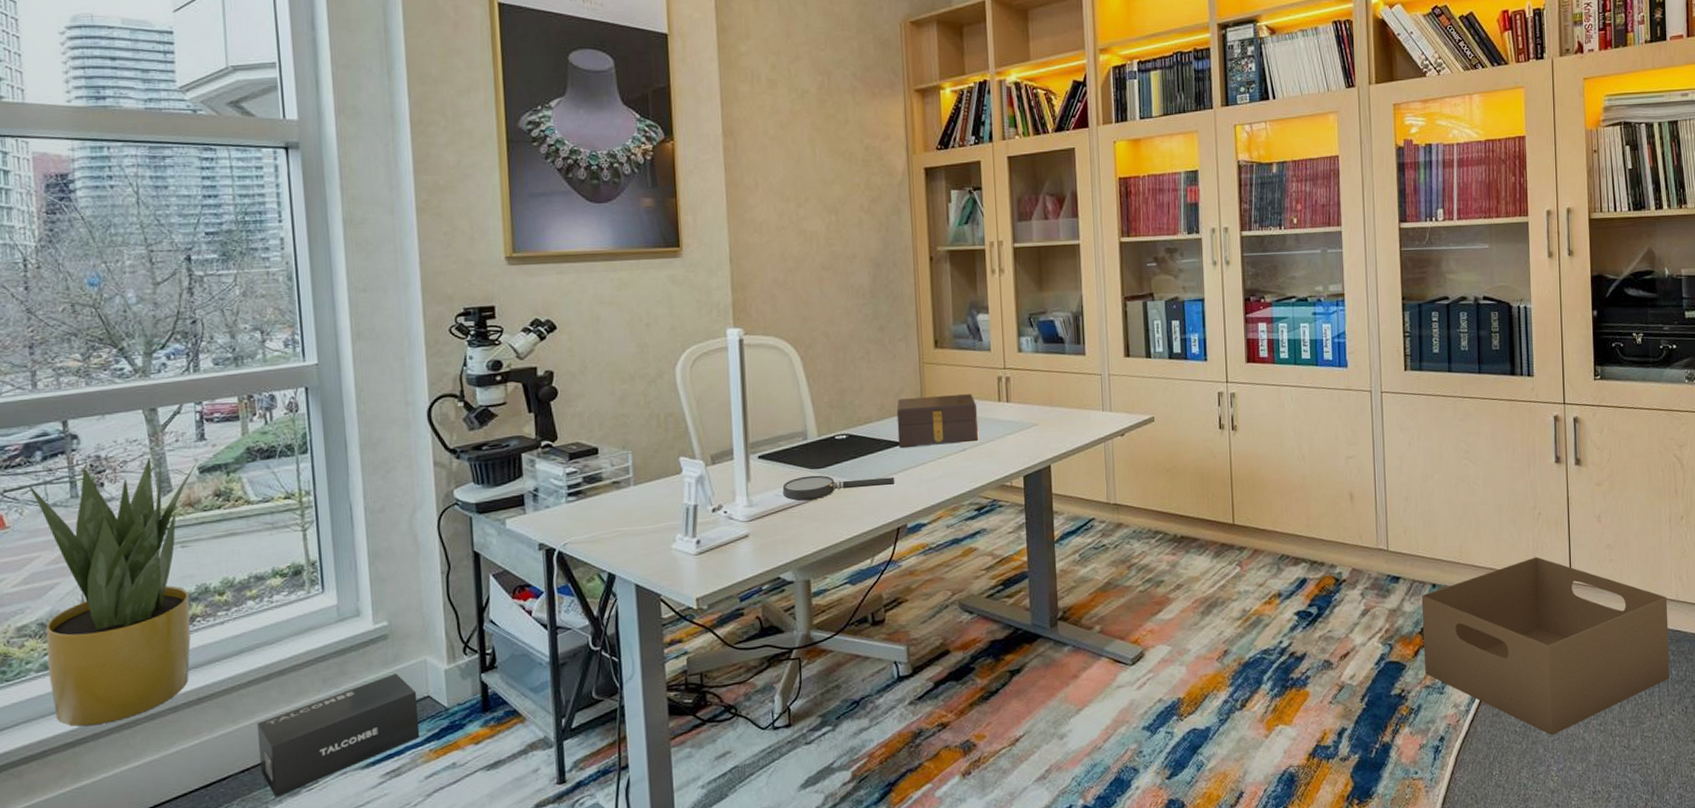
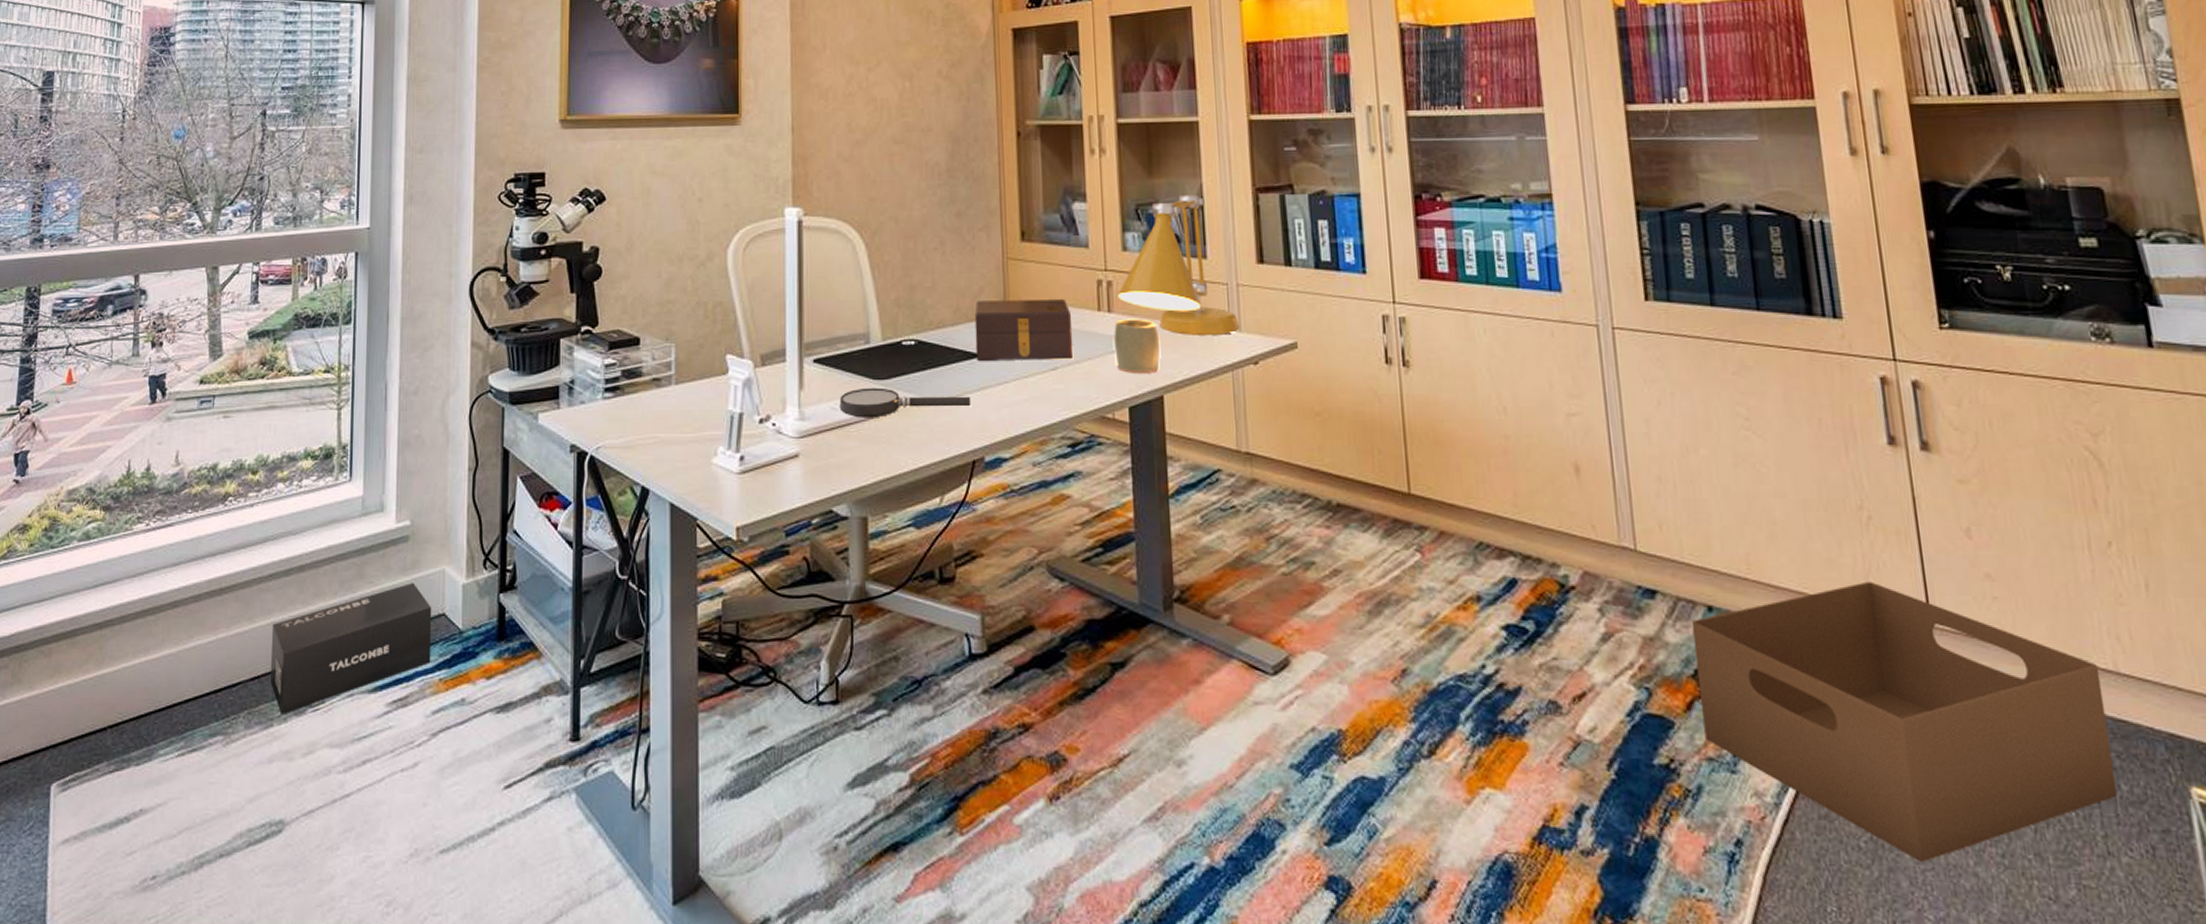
planter: present [29,457,198,727] -> none [88,318,249,607]
mug: none [1011,406,1049,450] -> present [1114,319,1161,373]
table lamp: none [1013,304,1111,417] -> present [1117,194,1240,337]

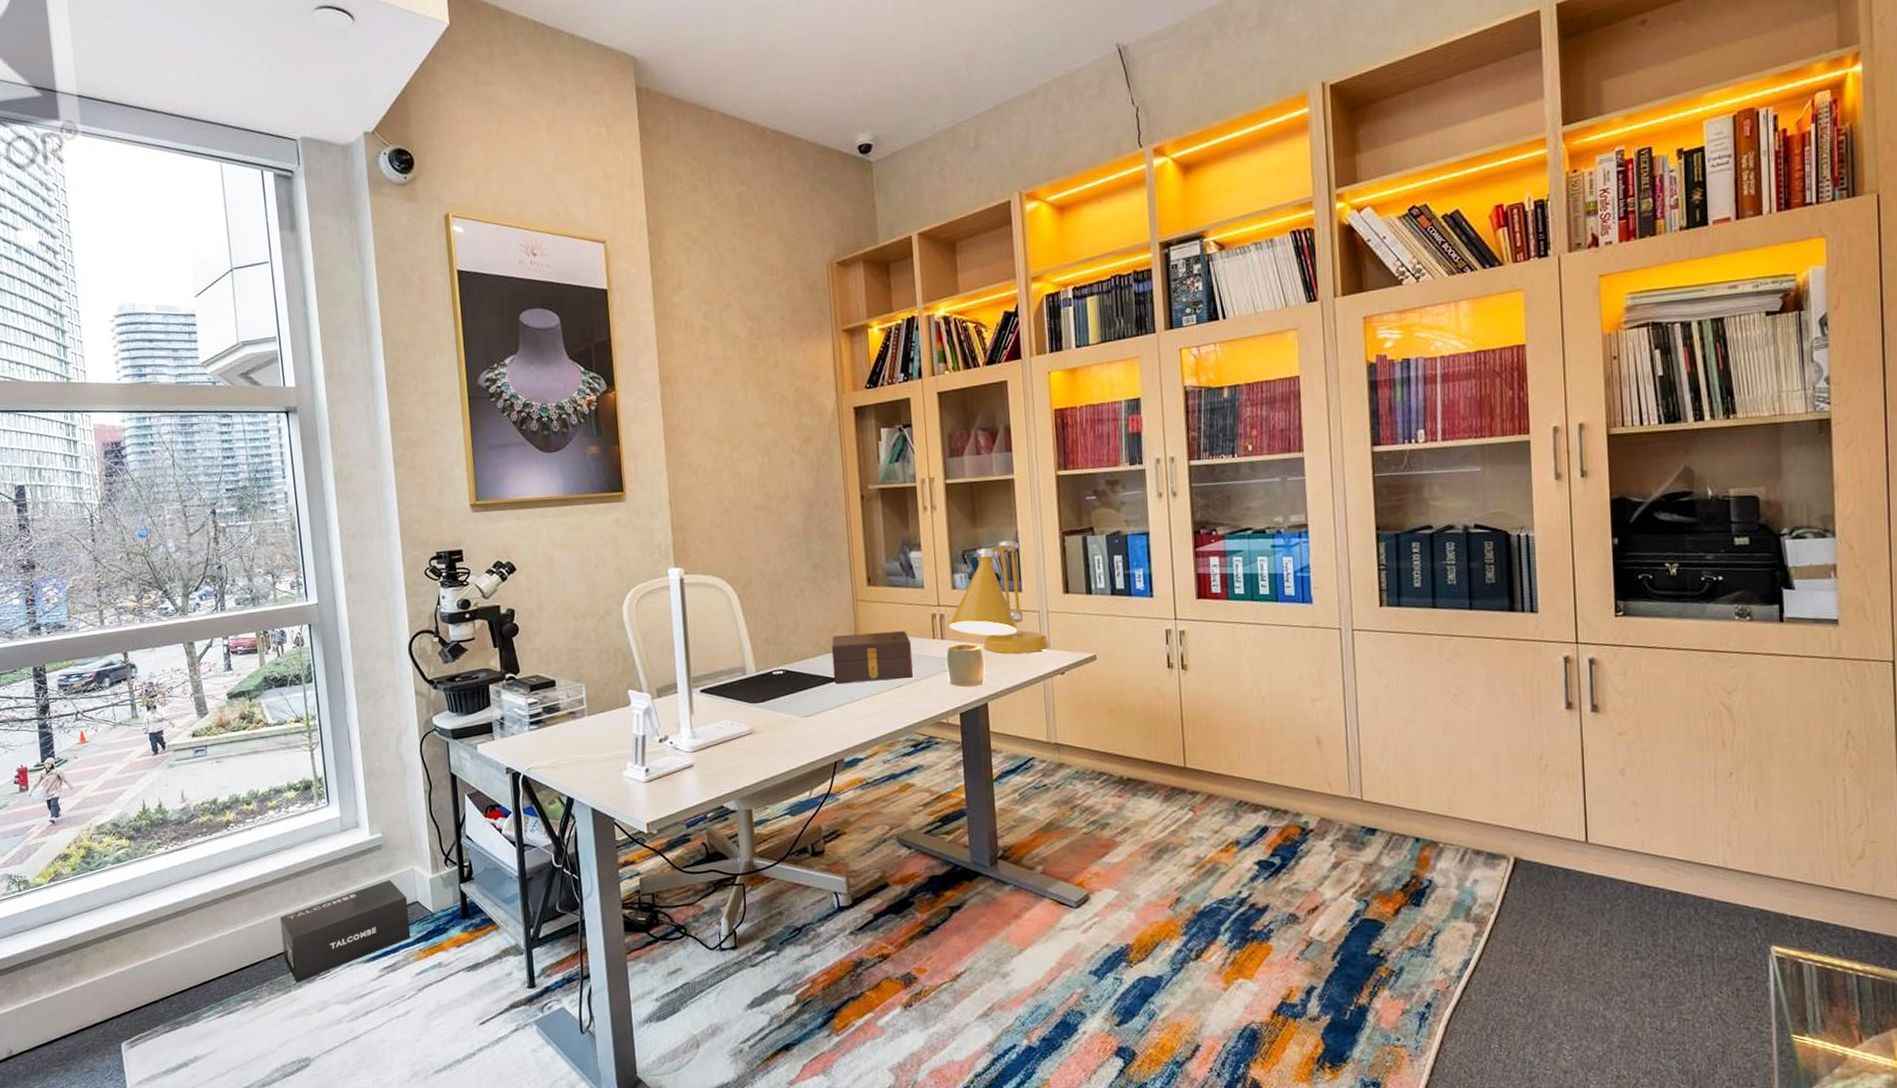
magnifying glass: present [839,387,971,417] -> none [723,709,832,733]
storage basket: present [1691,581,2118,863] -> none [1402,812,1716,1011]

